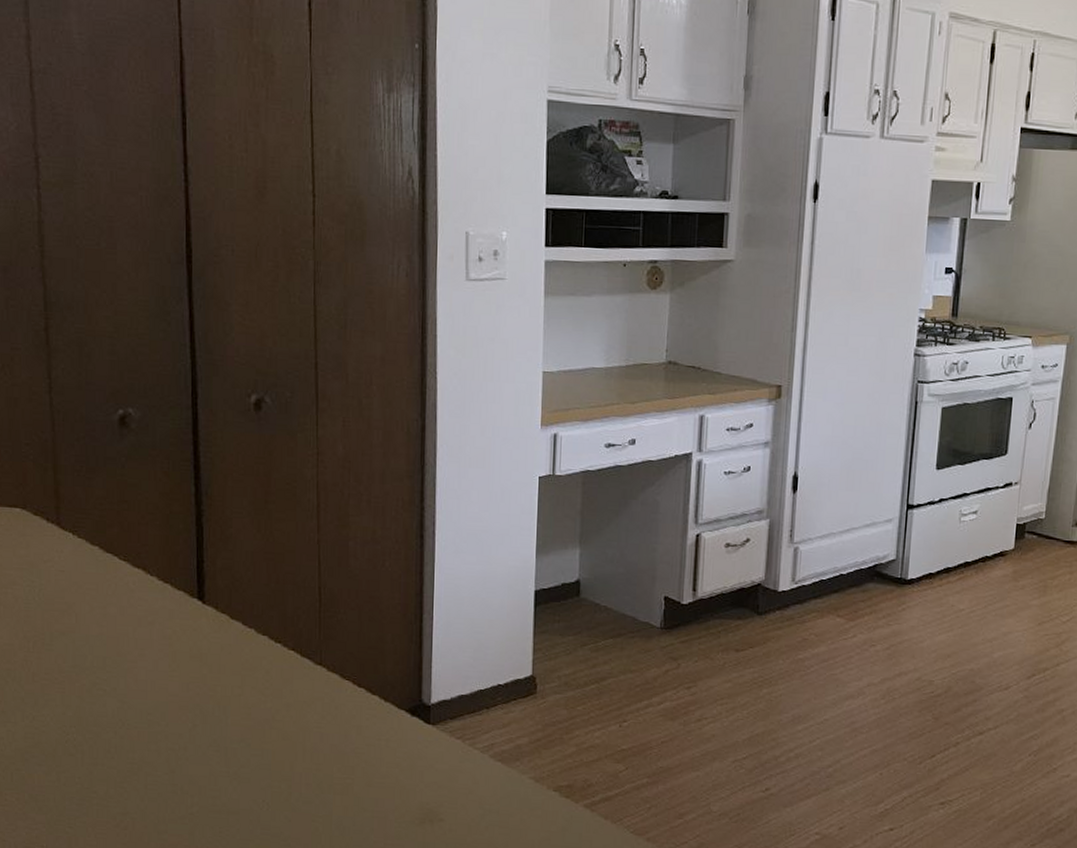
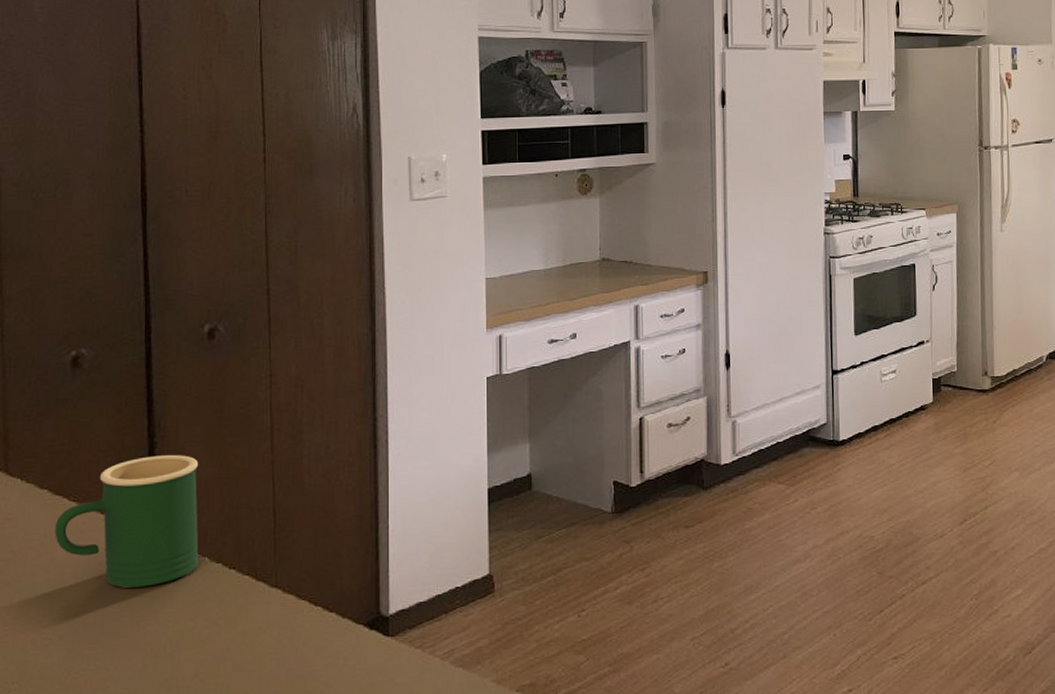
mug: none [106,523,246,651] -> present [55,455,199,588]

